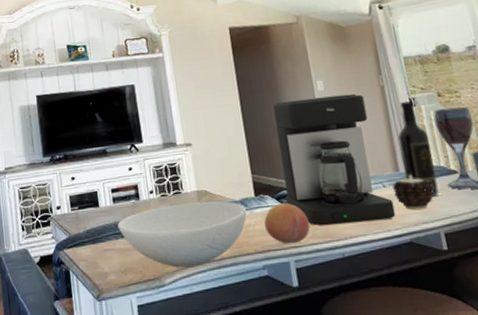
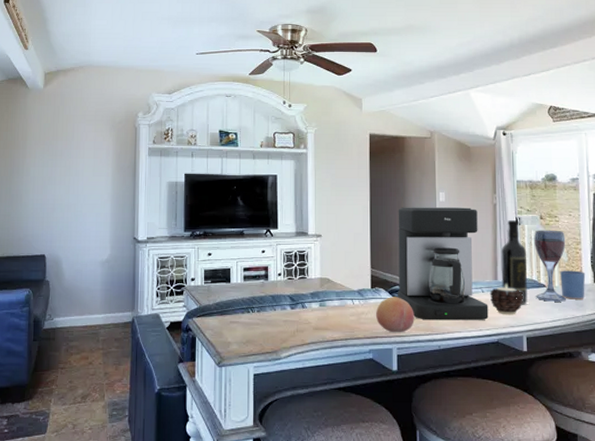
bowl: present [117,201,247,268] -> none [245,288,362,344]

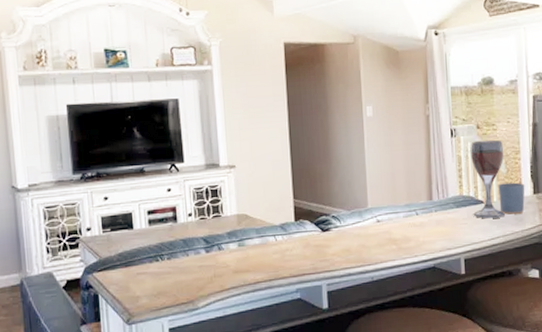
fruit: present [376,297,415,333] -> none [302,228,345,268]
coffee maker: present [398,207,489,321] -> none [320,121,424,251]
candle: present [489,284,524,315] -> none [424,203,461,238]
wine bottle: present [500,220,529,305] -> none [435,132,466,225]

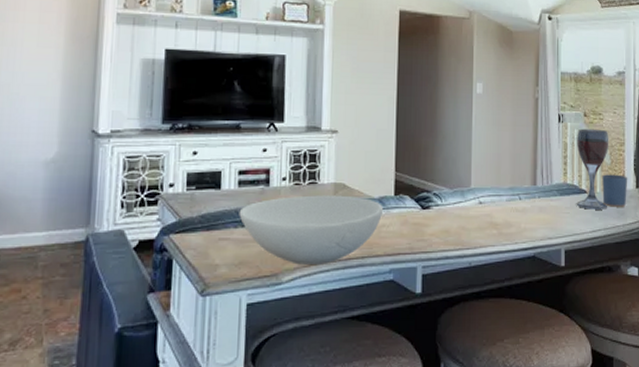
bowl: none [152,225,286,291] -> present [239,195,384,265]

